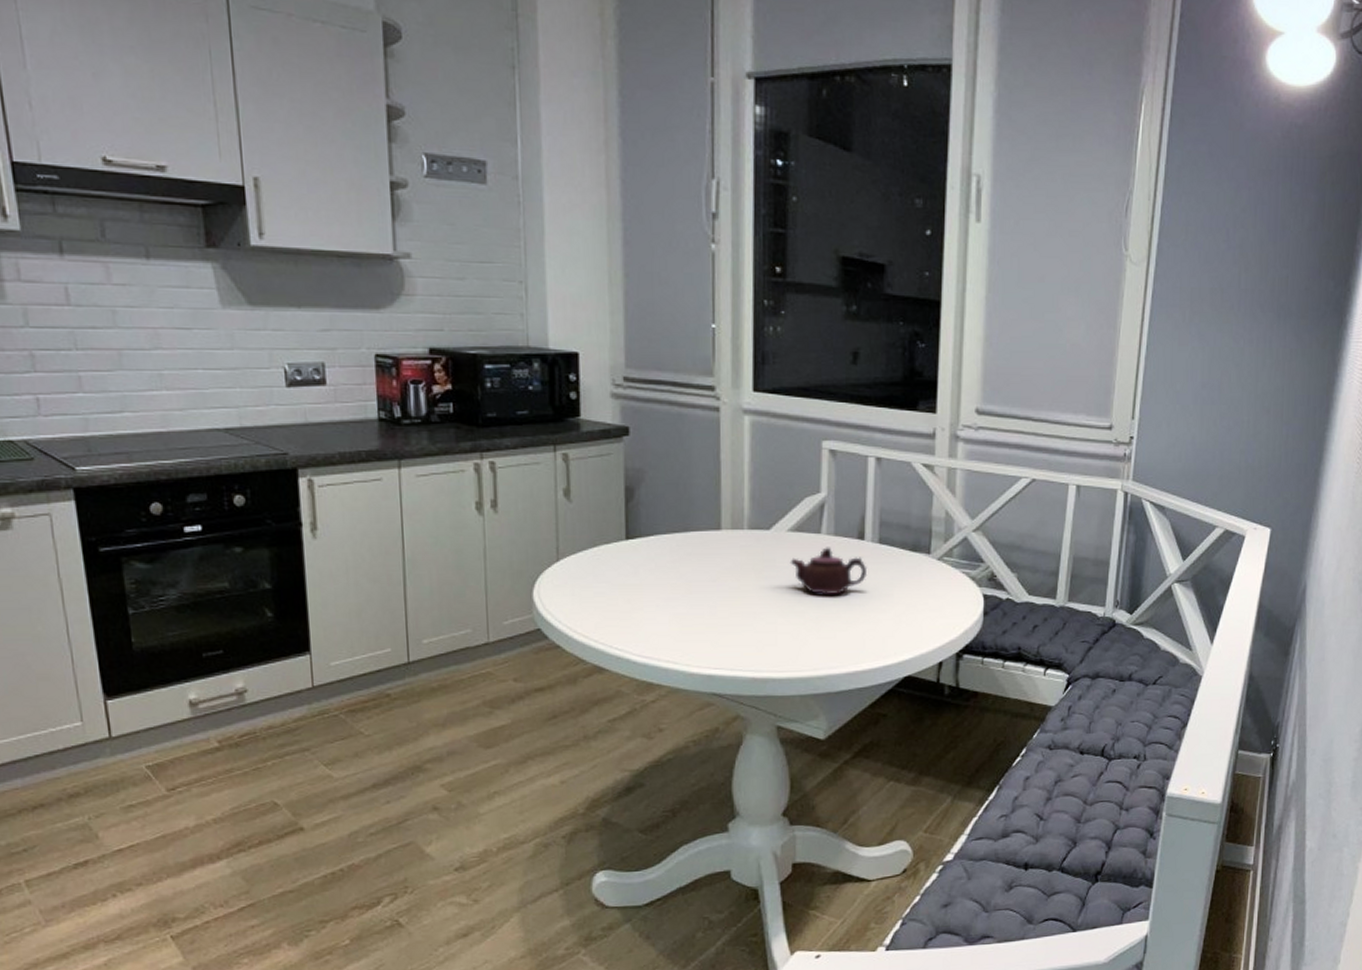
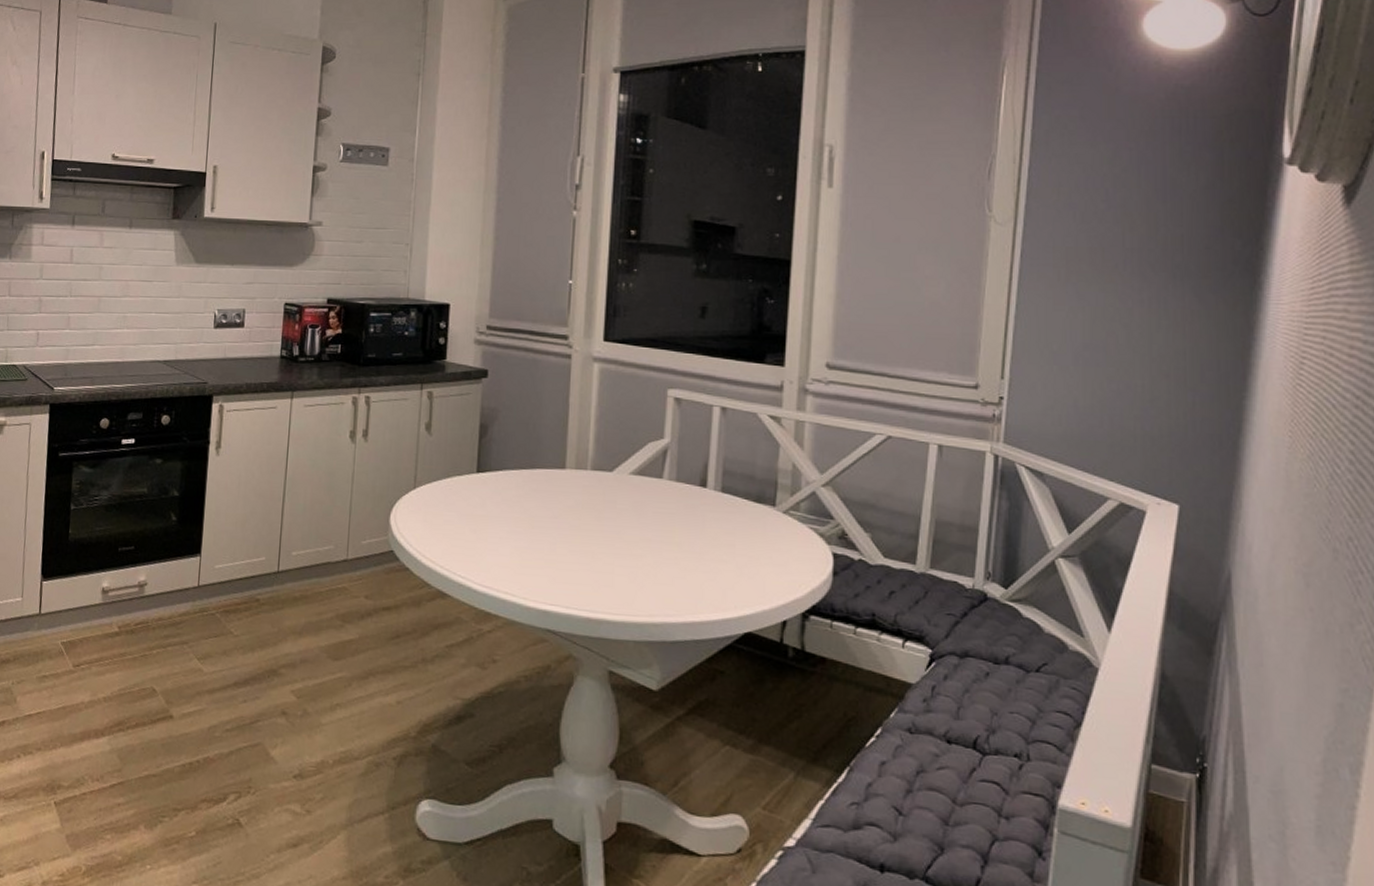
teapot: present [790,547,868,594] -> none [630,492,709,540]

